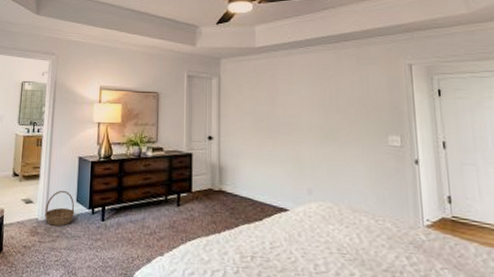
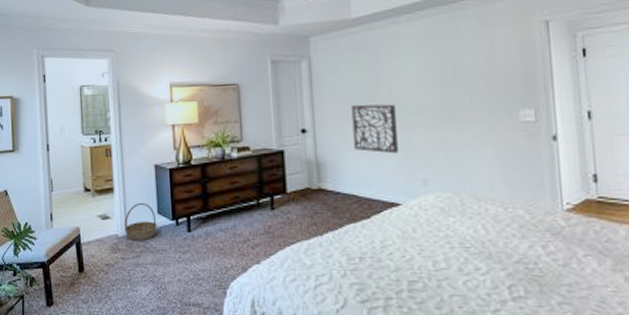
decorative wall panel: none [251,119,289,165] -> present [351,104,398,154]

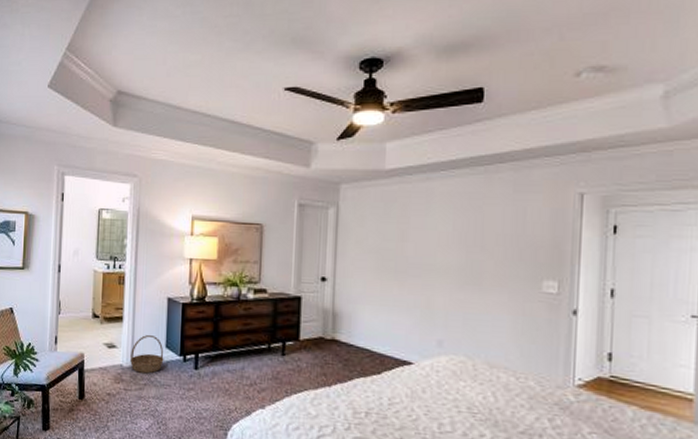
decorative wall panel: present [351,104,398,154] -> none [372,257,419,312]

